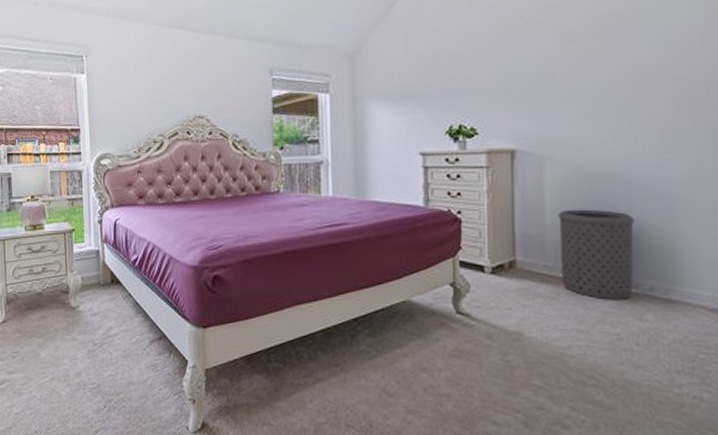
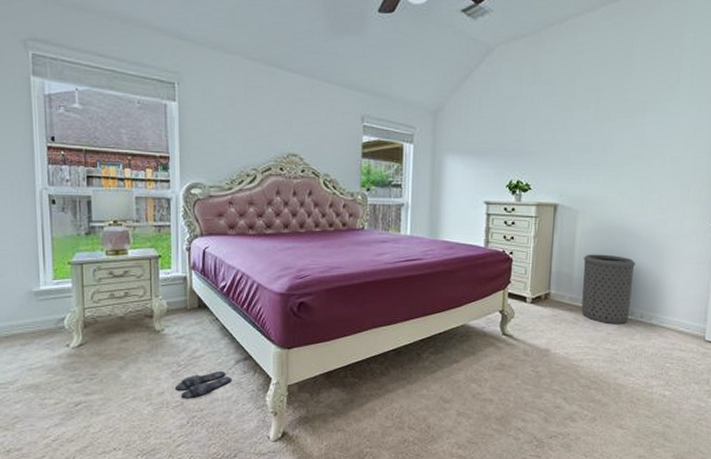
slippers: none [92,351,147,381] -> present [176,370,232,399]

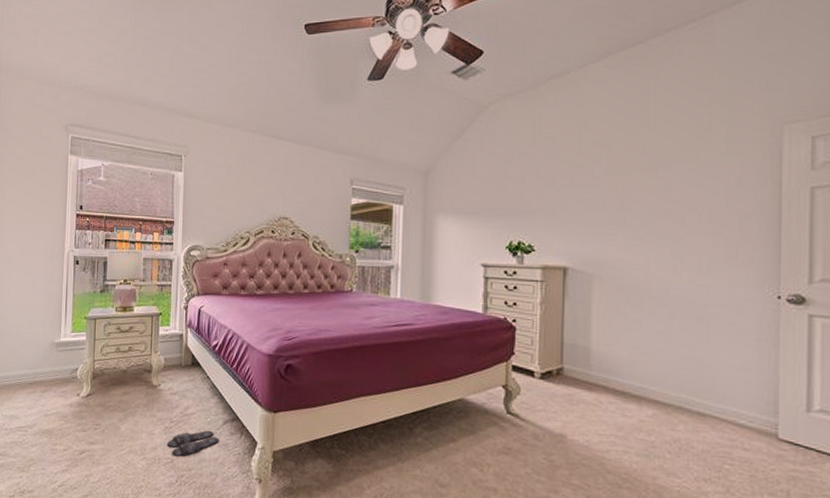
laundry basket: present [581,254,636,325] -> none [603,324,672,411]

